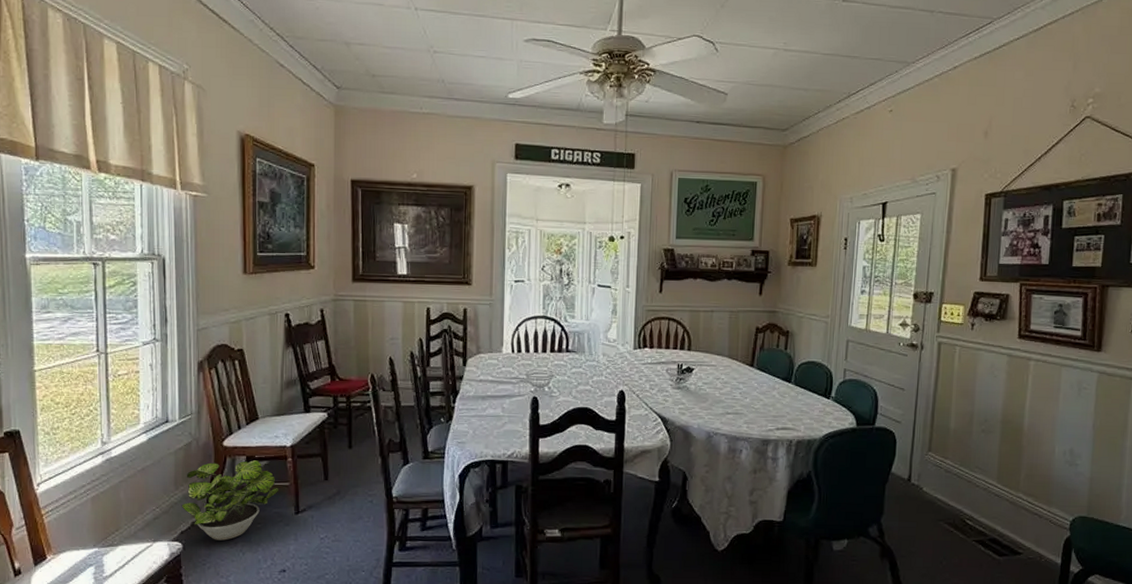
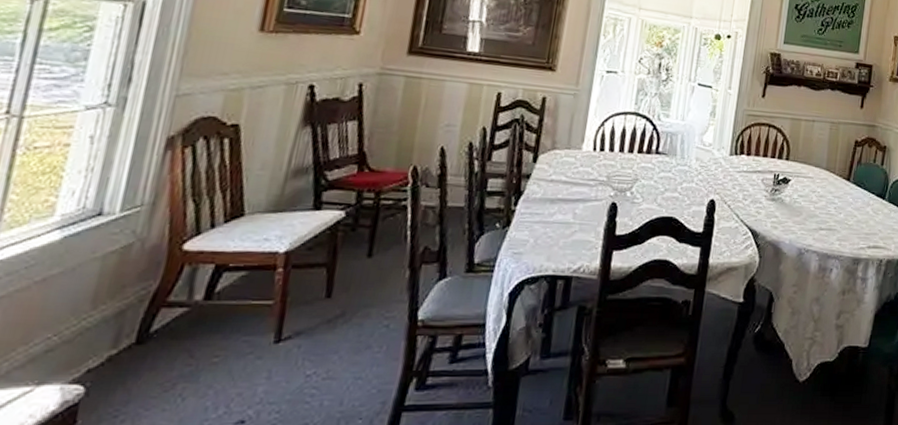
potted plant: present [181,460,279,541] -> none [96,270,257,381]

